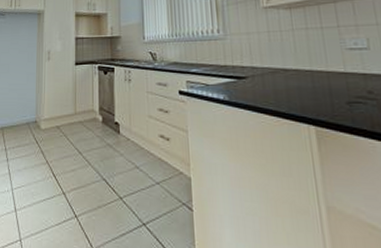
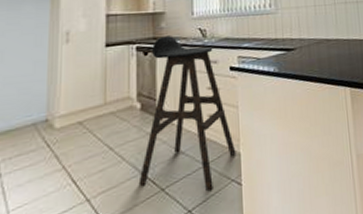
bar stool: none [101,58,187,208] -> present [138,36,236,191]

